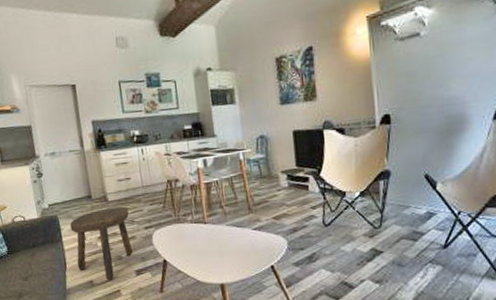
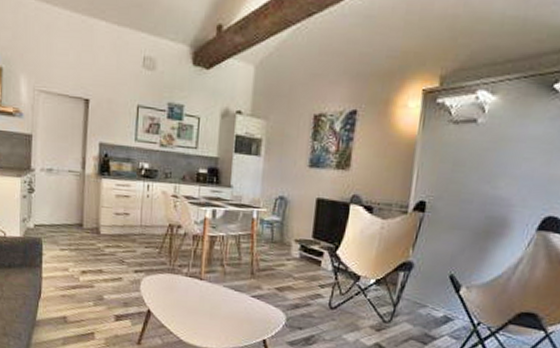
stool: present [69,207,134,280] -> none [53,241,120,320]

